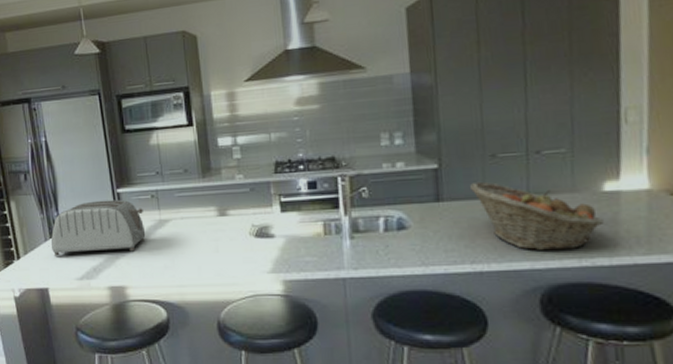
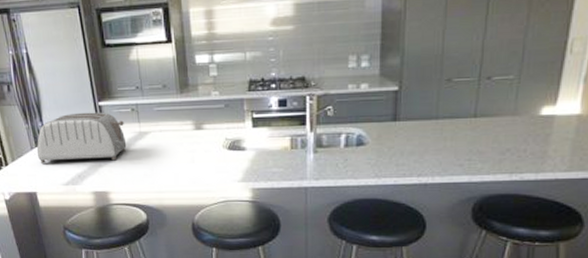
fruit basket: present [470,181,604,251] -> none [425,103,536,167]

